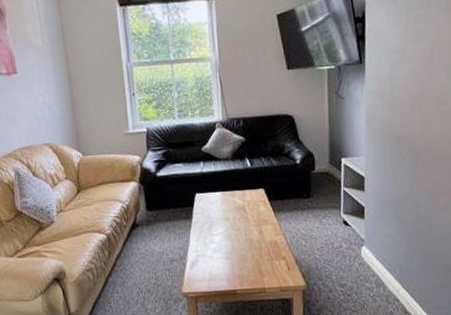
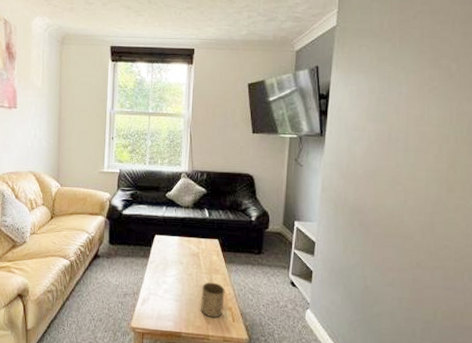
cup: none [252,233,277,270] -> present [201,282,225,318]

